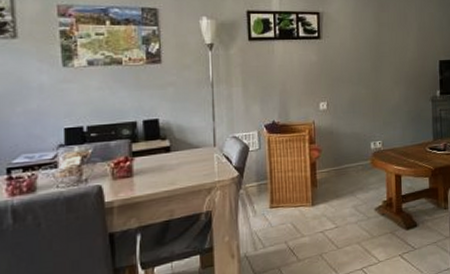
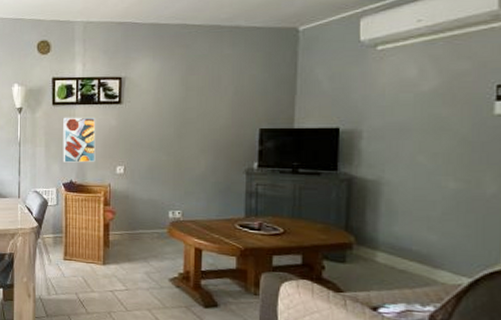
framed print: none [261,53,298,102] -> present [63,117,96,163]

